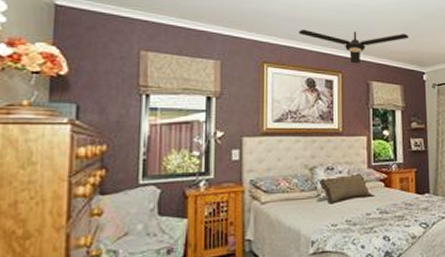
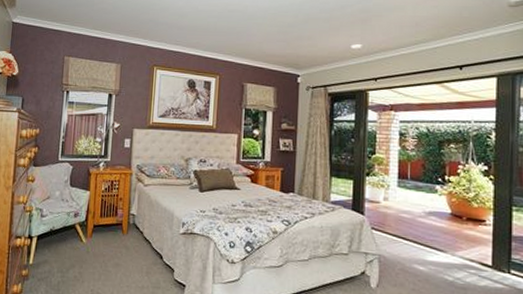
ceiling fan: present [298,29,409,64] -> none [184,35,287,67]

